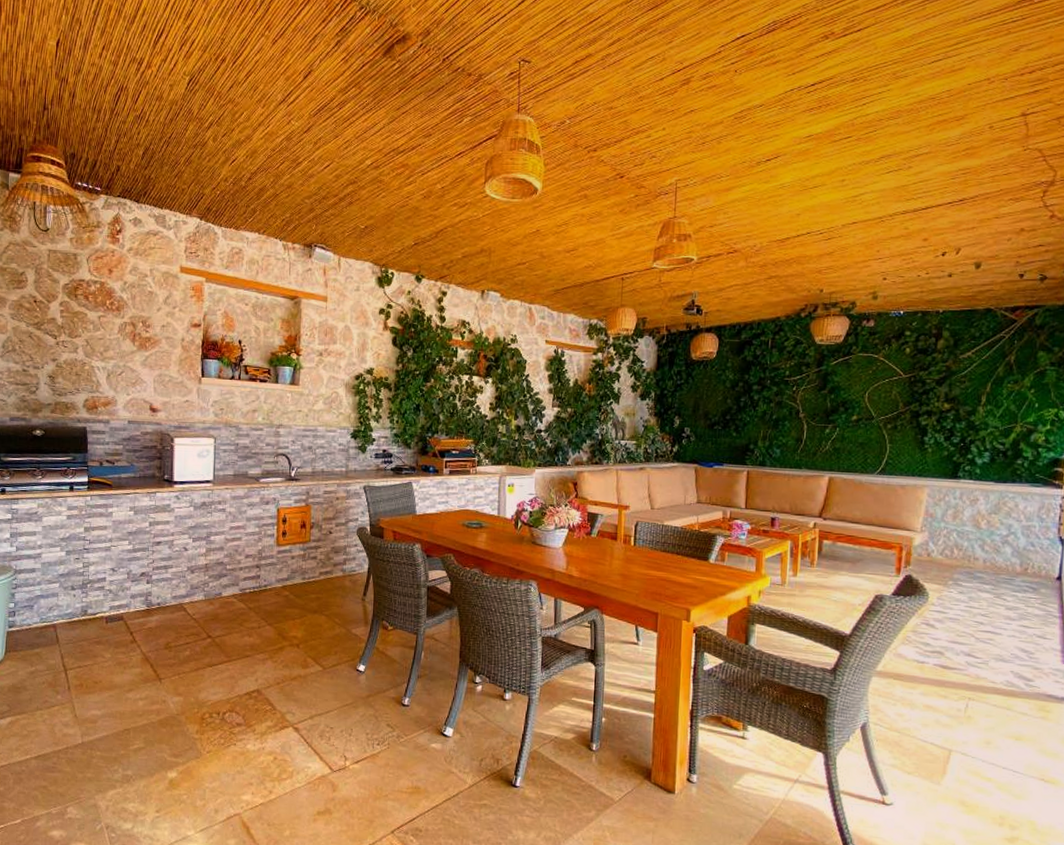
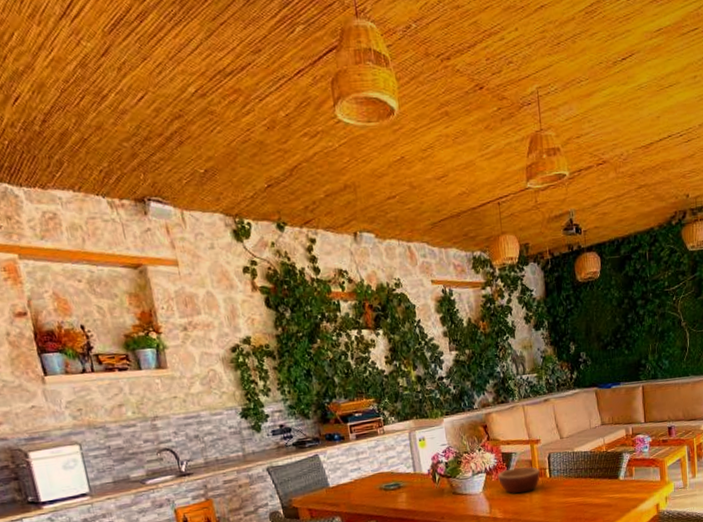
bowl: none [579,529,626,556] -> present [497,467,541,494]

